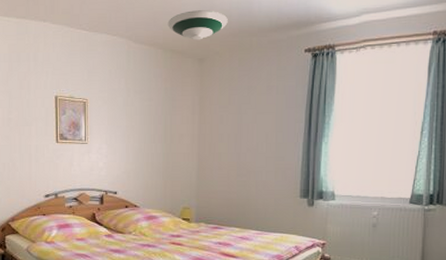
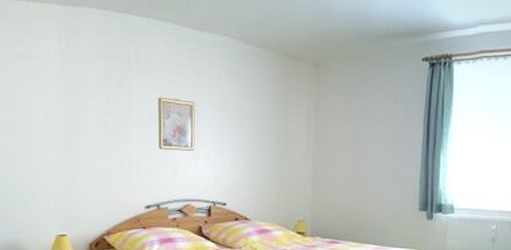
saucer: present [167,10,228,40] -> none [281,13,344,44]

